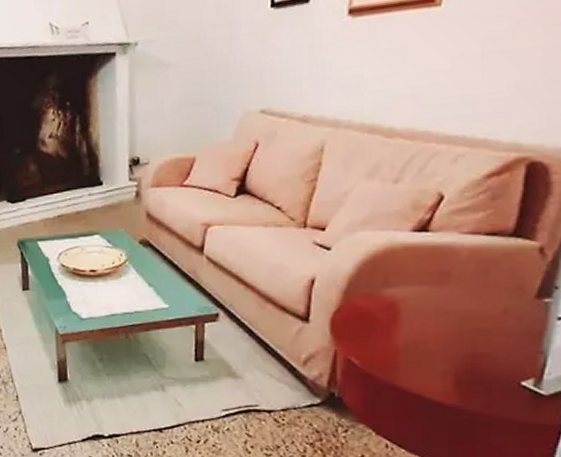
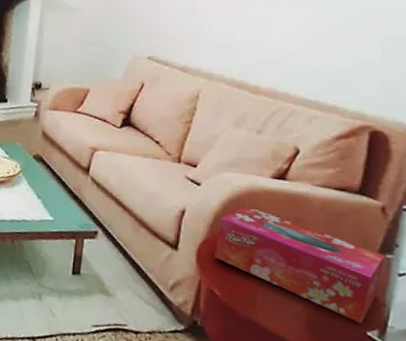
tissue box: none [350,265,544,374] -> present [214,205,386,324]

